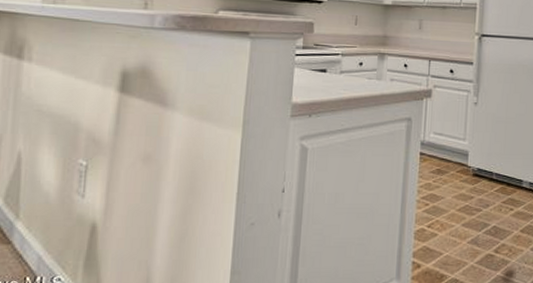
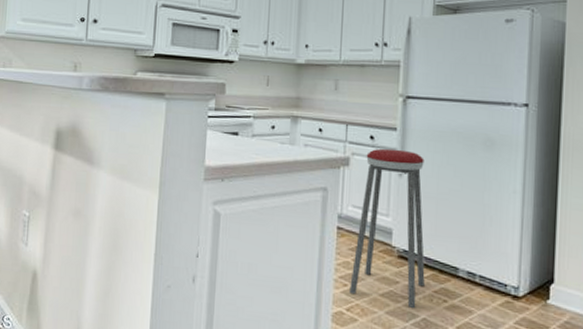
music stool: none [430,80,496,218] -> present [349,148,425,308]

